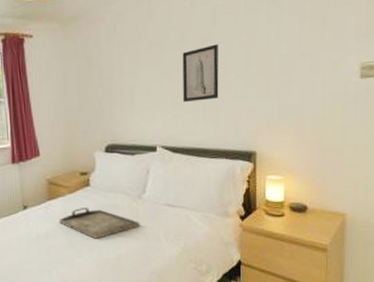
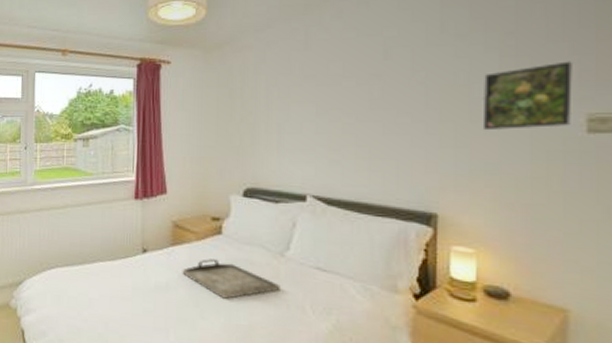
wall art: present [182,44,219,102] -> none [343,81,390,146]
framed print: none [287,20,351,82] -> present [482,61,572,131]

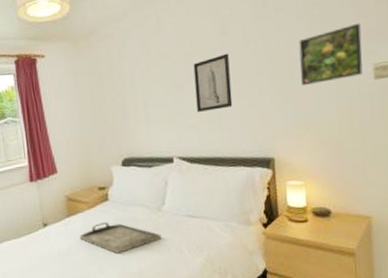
wall art: none [343,81,390,146] -> present [193,53,233,112]

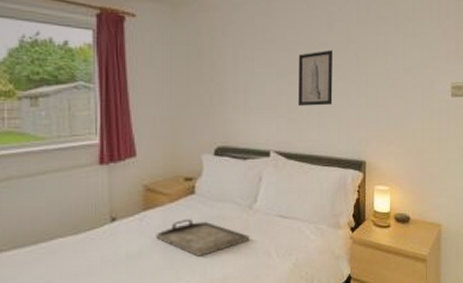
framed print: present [299,23,363,86] -> none [393,43,444,94]

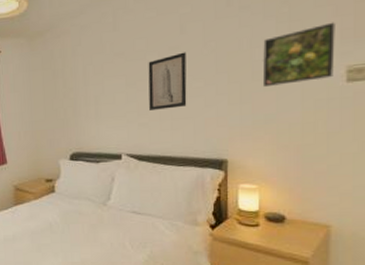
serving tray: present [155,219,250,257] -> none [25,213,105,243]
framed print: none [393,43,444,94] -> present [262,22,335,88]

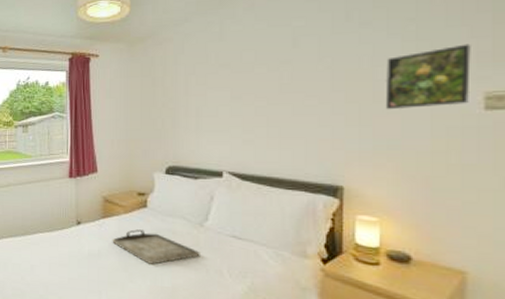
serving tray: none [25,213,105,243] -> present [112,229,200,264]
wall art: present [148,52,187,110] -> none [256,67,298,126]

